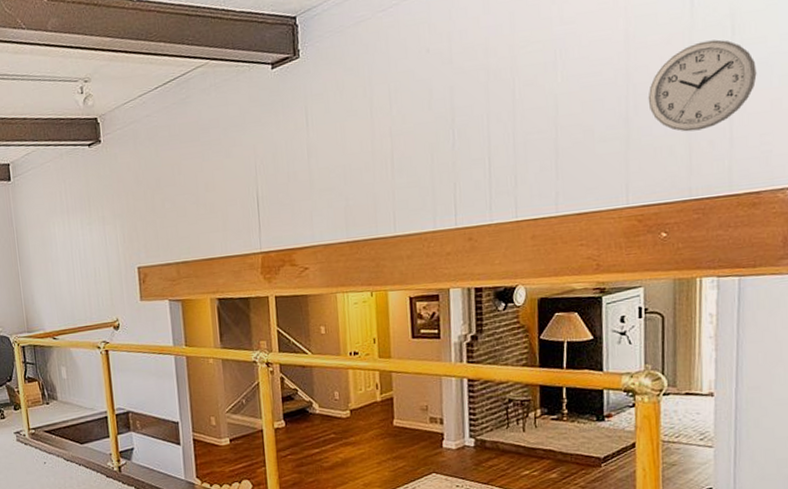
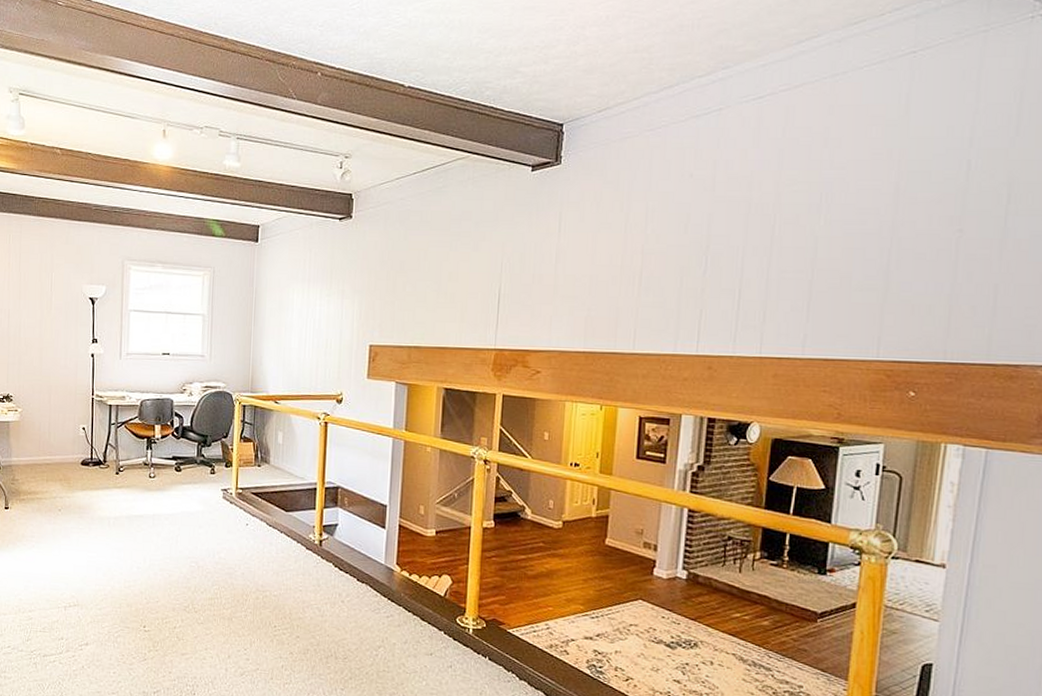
wall clock: present [648,39,757,132] -> none [911,206,1029,294]

